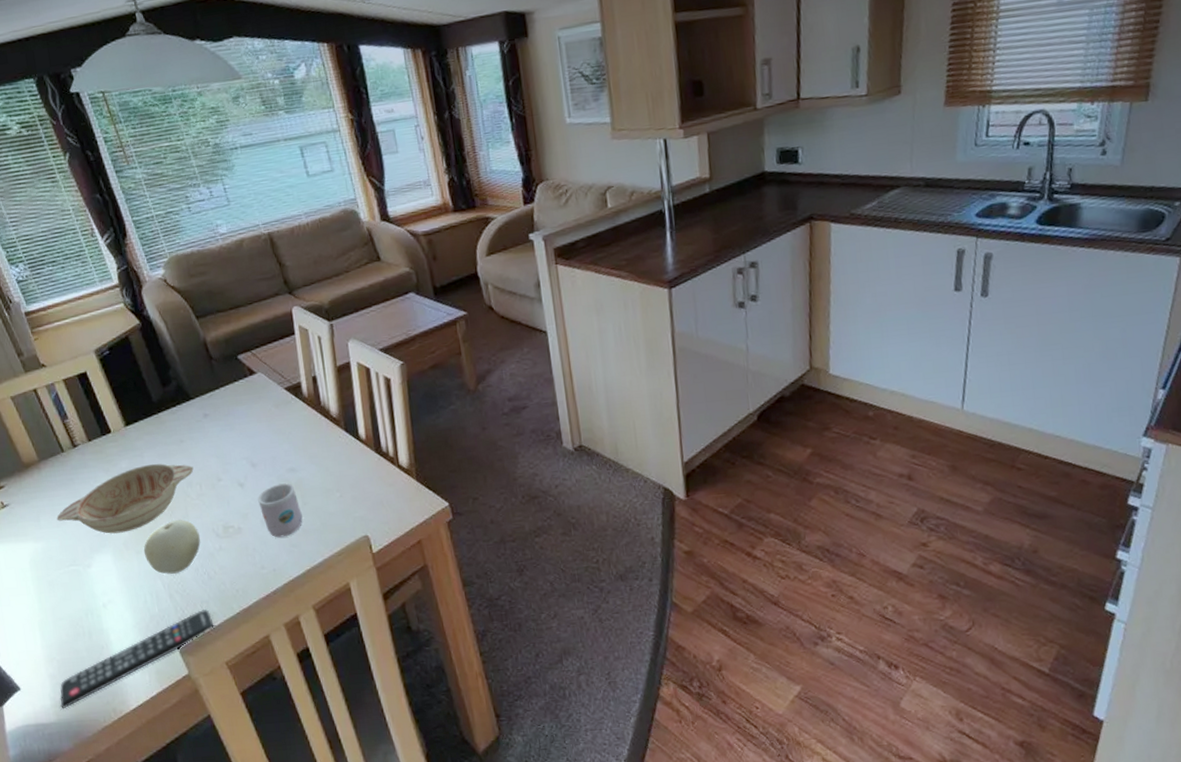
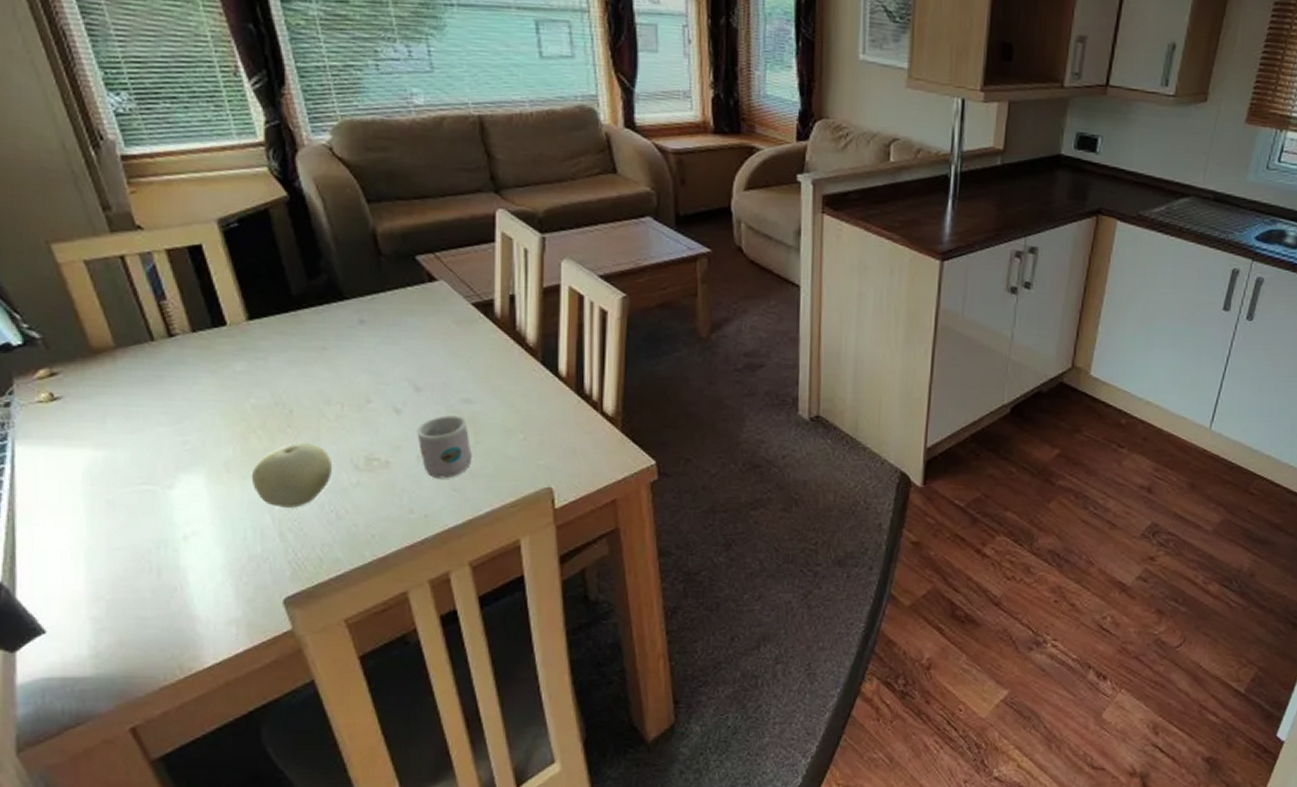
decorative bowl: present [57,463,194,534] -> none [131,371,336,451]
remote control: present [60,609,215,710] -> none [103,555,335,662]

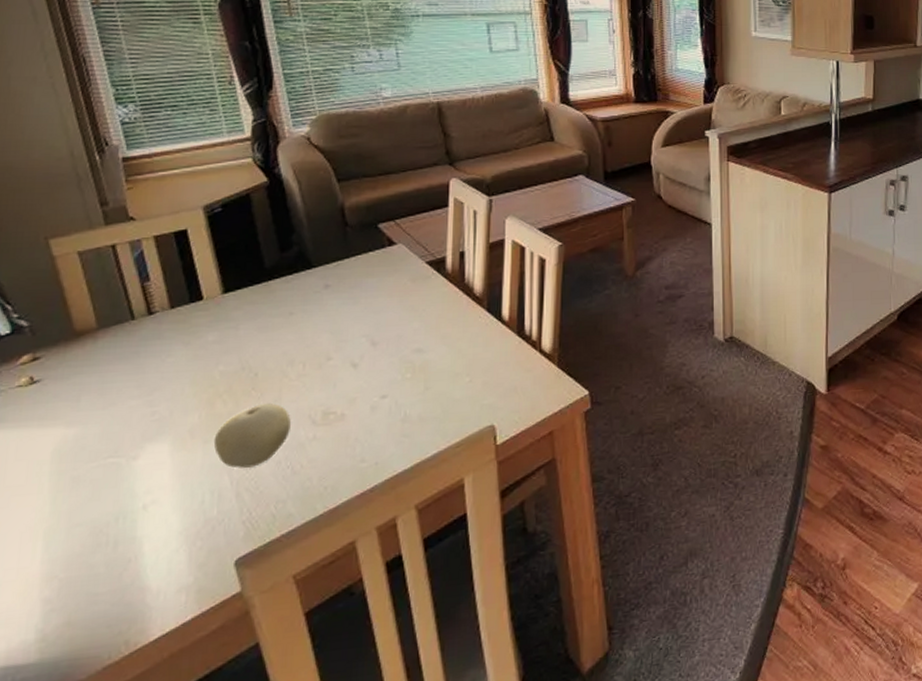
mug: present [417,415,472,479] -> none [372,365,422,427]

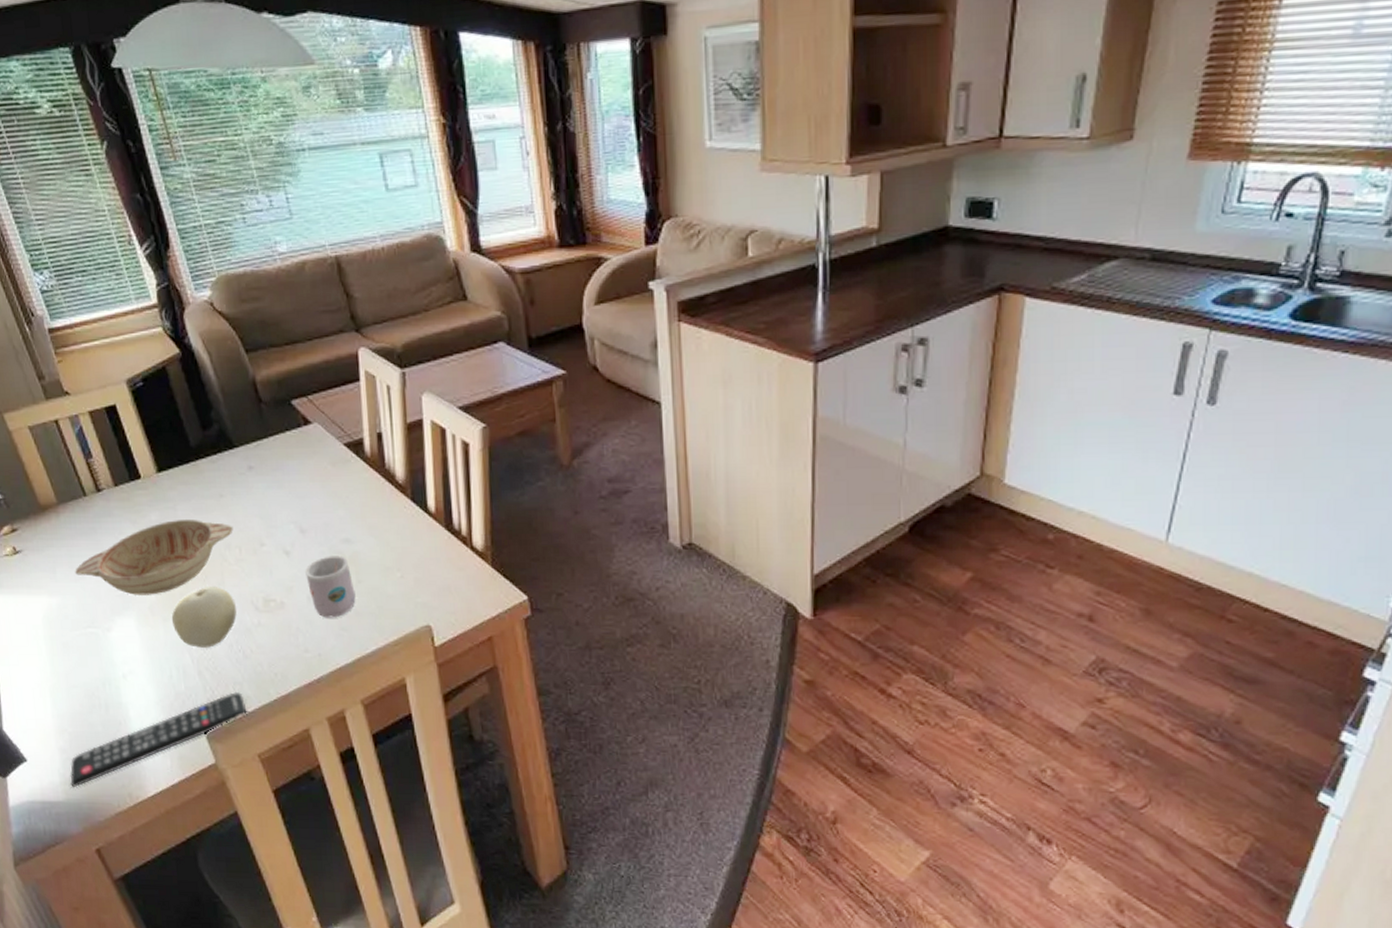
remote control: none [49,511,287,645] -> present [70,692,247,788]
decorative bowl: none [104,337,300,419] -> present [75,518,233,595]
mug: none [372,365,422,427] -> present [305,556,356,618]

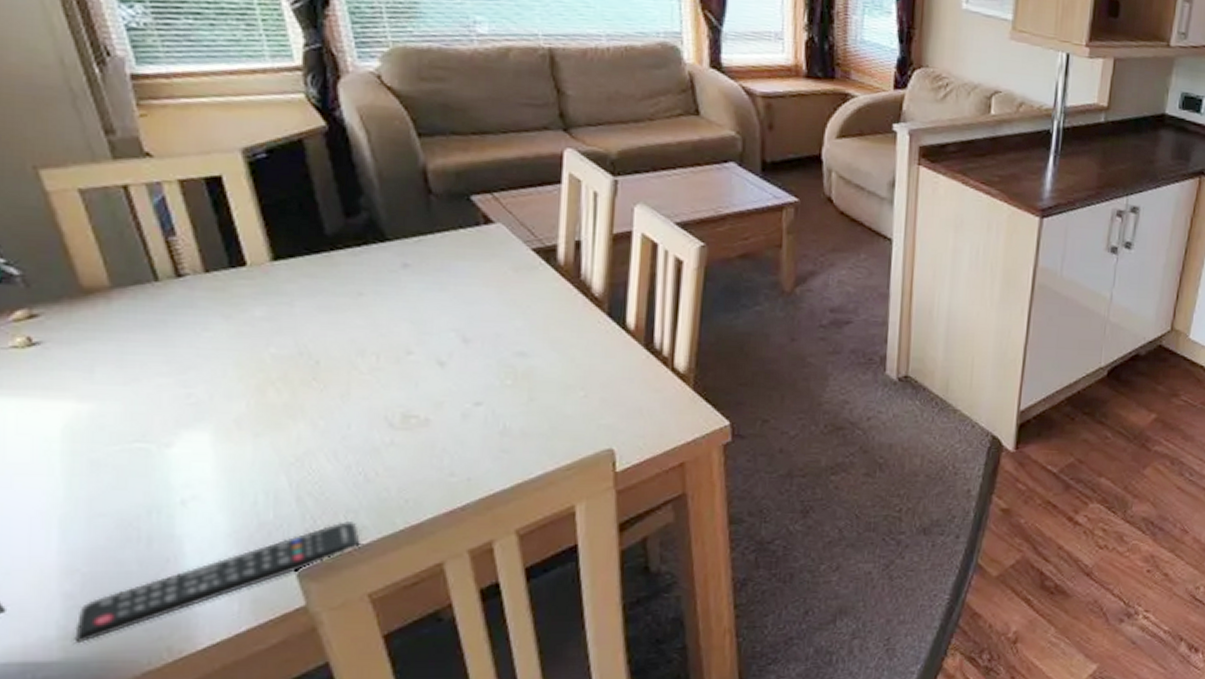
decorative bowl: present [75,518,233,595] -> none [125,317,372,405]
fruit: present [171,587,237,648] -> none [266,398,362,469]
mug: present [305,556,356,618] -> none [463,369,525,439]

